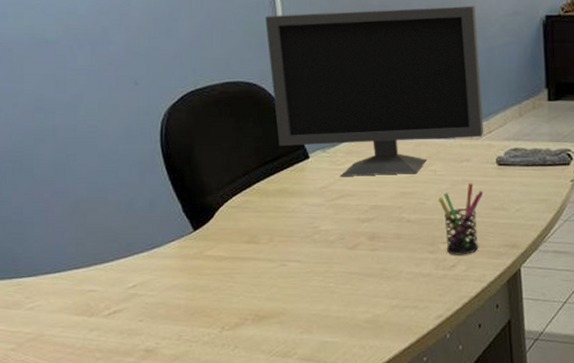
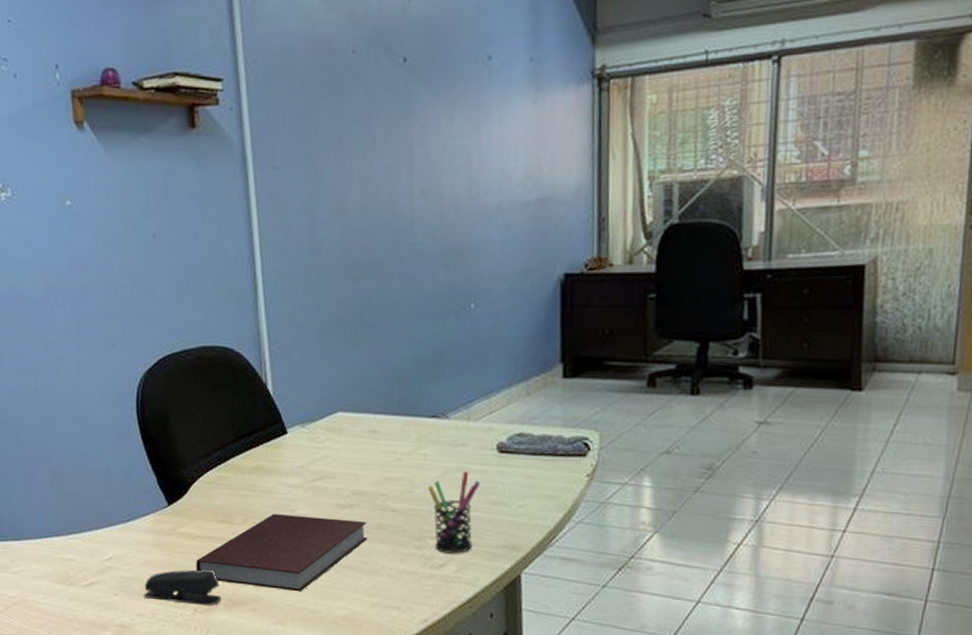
stapler: none [169,289,249,323] -> present [143,569,221,606]
notebook: none [222,232,386,302] -> present [196,514,368,592]
monitor: present [265,5,484,177] -> none [244,261,484,457]

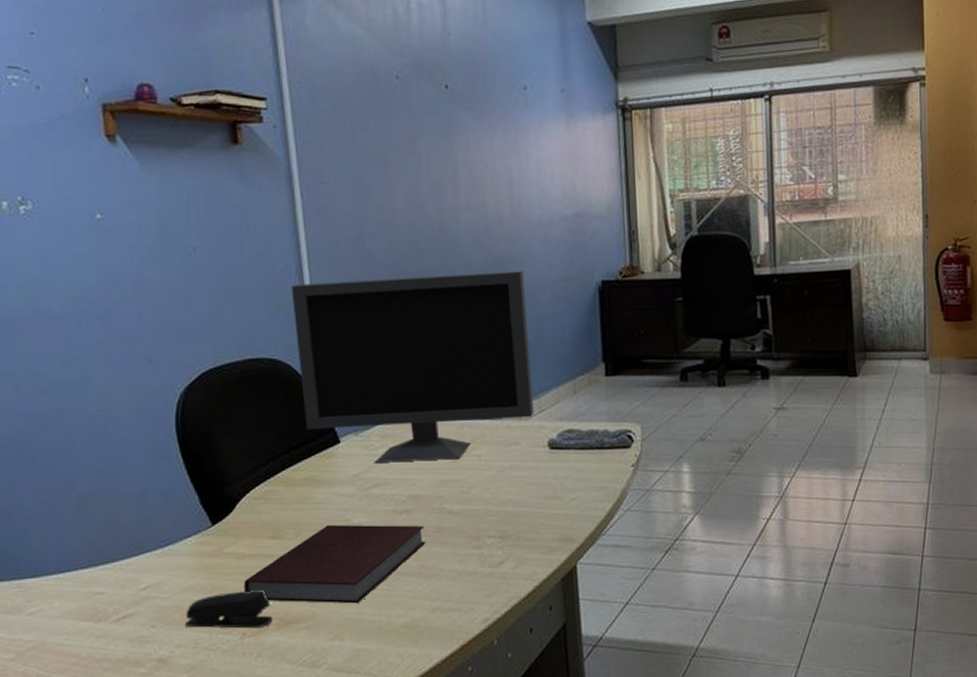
monitor: none [244,261,484,457] -> present [291,271,534,464]
pen holder: present [428,471,481,554] -> none [484,469,535,550]

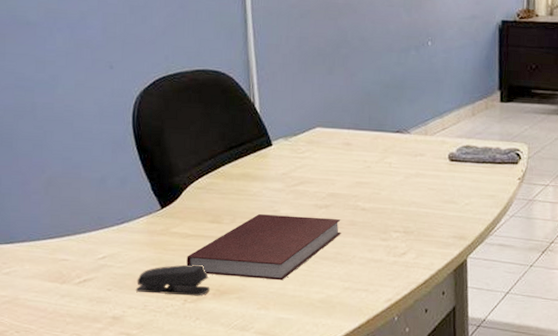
monitor: present [291,271,534,464] -> none [235,7,438,165]

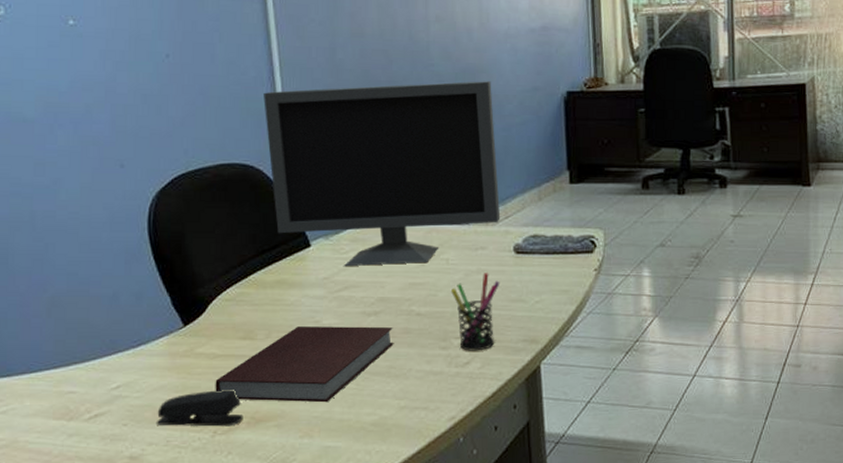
monitor: none [235,7,438,165] -> present [263,81,501,267]
pen holder: none [392,176,436,244] -> present [451,273,500,351]

